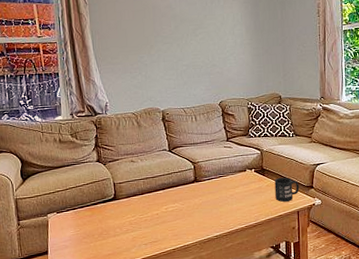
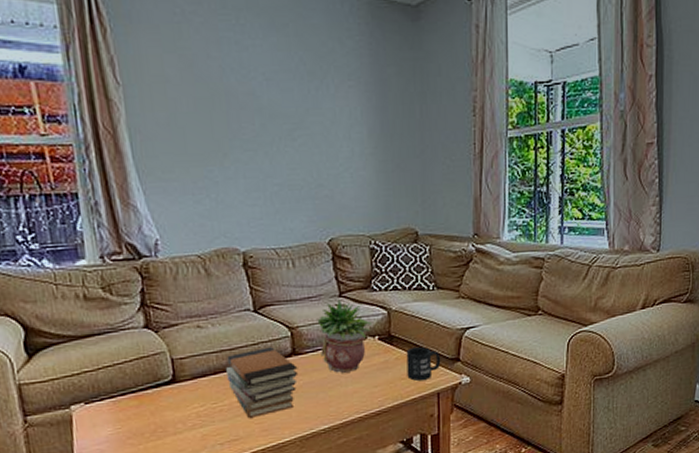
book stack: none [150,176,199,227] -> present [226,347,299,419]
potted plant: none [211,143,250,195] -> present [317,299,373,373]

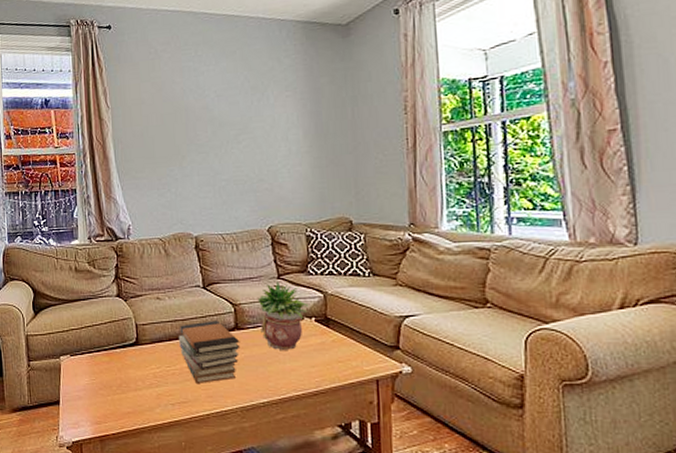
mug: present [406,346,441,381] -> none [343,331,379,365]

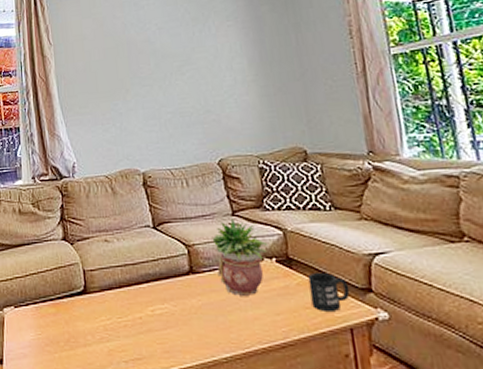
book stack: present [179,320,241,385] -> none [130,264,197,338]
mug: none [343,331,379,365] -> present [308,272,350,311]

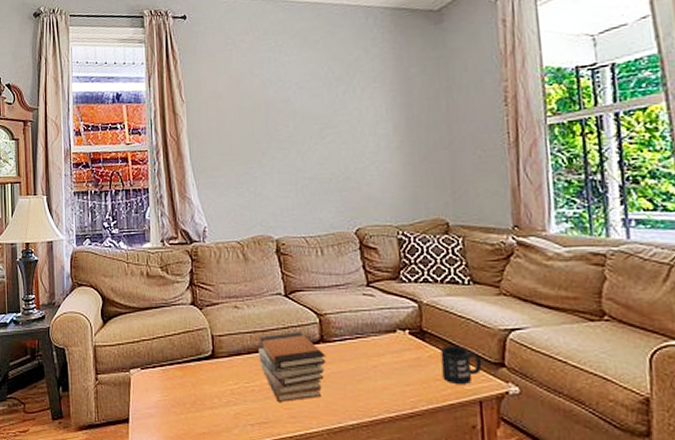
book stack: none [130,264,197,338] -> present [259,332,326,403]
potted plant: present [212,218,268,296] -> none [345,289,402,366]

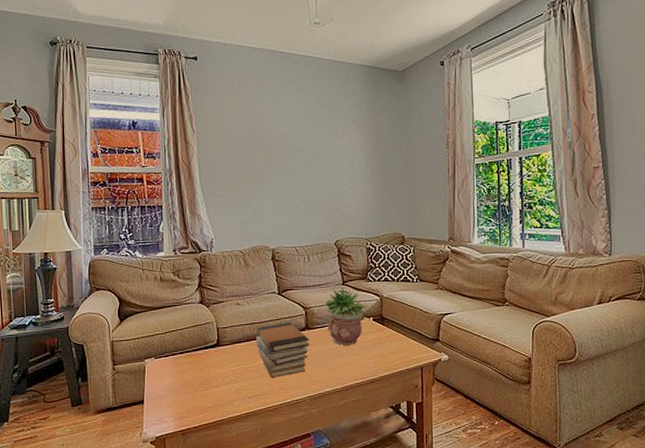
potted plant: none [345,289,402,366] -> present [325,287,368,346]
mug: present [440,345,482,384] -> none [395,327,424,356]

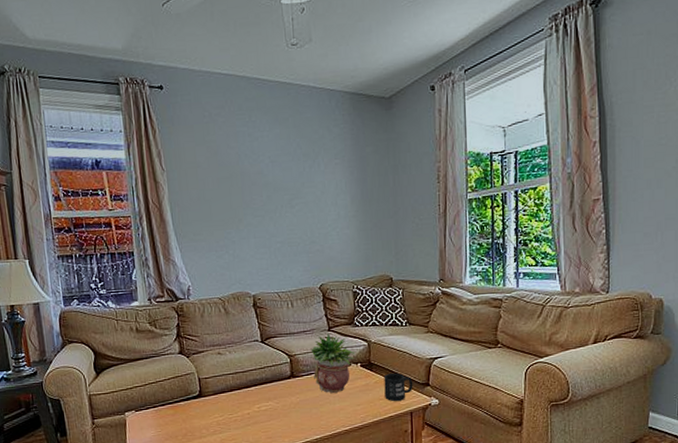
book stack: present [256,322,310,379] -> none [240,370,296,428]
mug: none [395,327,424,356] -> present [384,372,413,401]

